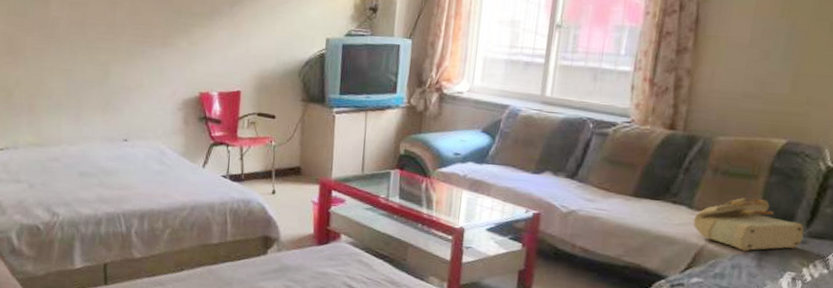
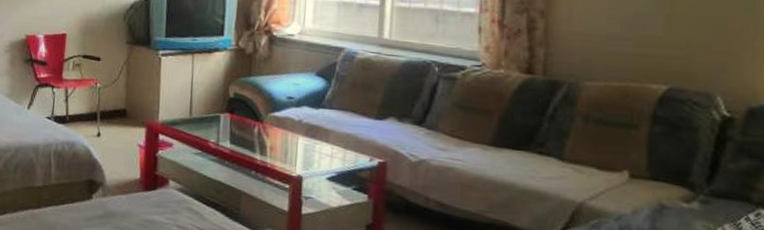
handbag: present [692,198,804,252] -> none [566,149,705,211]

